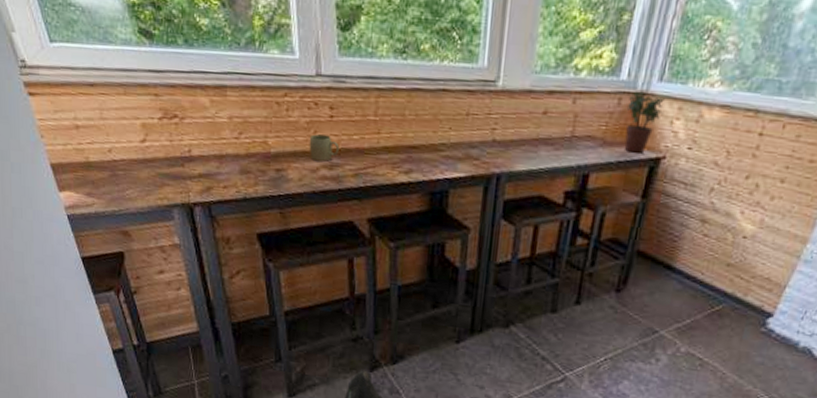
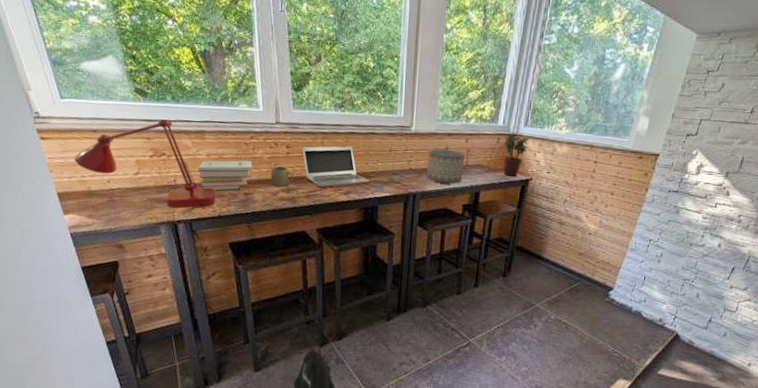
desk lamp: none [68,69,240,189] -> present [74,119,216,209]
books: none [217,124,286,166] -> present [198,160,253,192]
laptop: none [349,107,440,165] -> present [301,145,371,188]
planter: none [515,112,572,163] -> present [426,148,466,184]

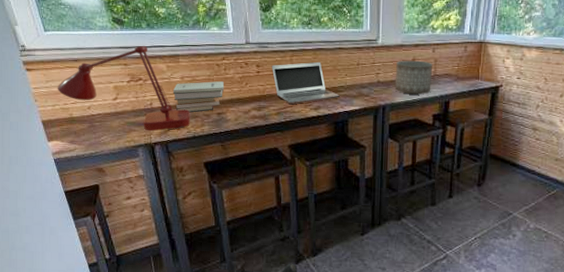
mug: present [270,166,294,188] -> none [242,85,265,106]
potted plant: present [503,133,530,177] -> none [471,41,498,84]

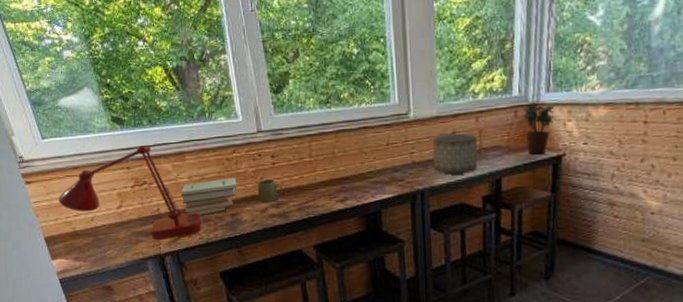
mug: none [242,85,265,106] -> present [257,179,283,203]
laptop: present [271,61,340,105] -> none [288,145,369,198]
potted plant: none [471,41,498,84] -> present [523,102,556,155]

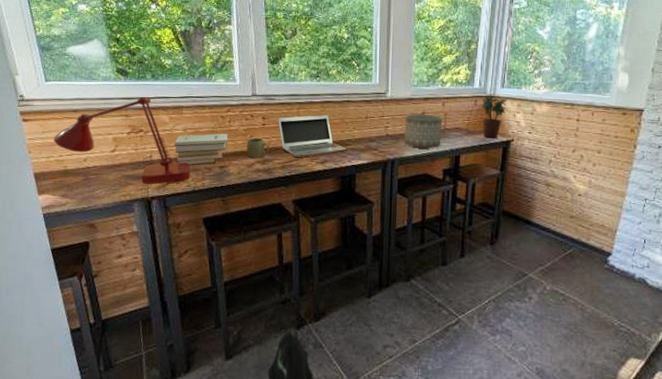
laptop: none [288,145,369,198] -> present [277,114,347,158]

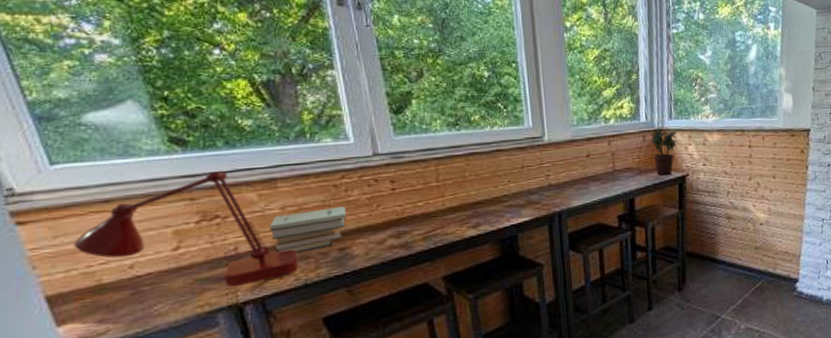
mug: present [246,138,270,159] -> none [372,207,405,234]
laptop: present [277,114,347,158] -> none [411,168,504,226]
planter: present [404,113,443,149] -> none [568,156,612,196]

